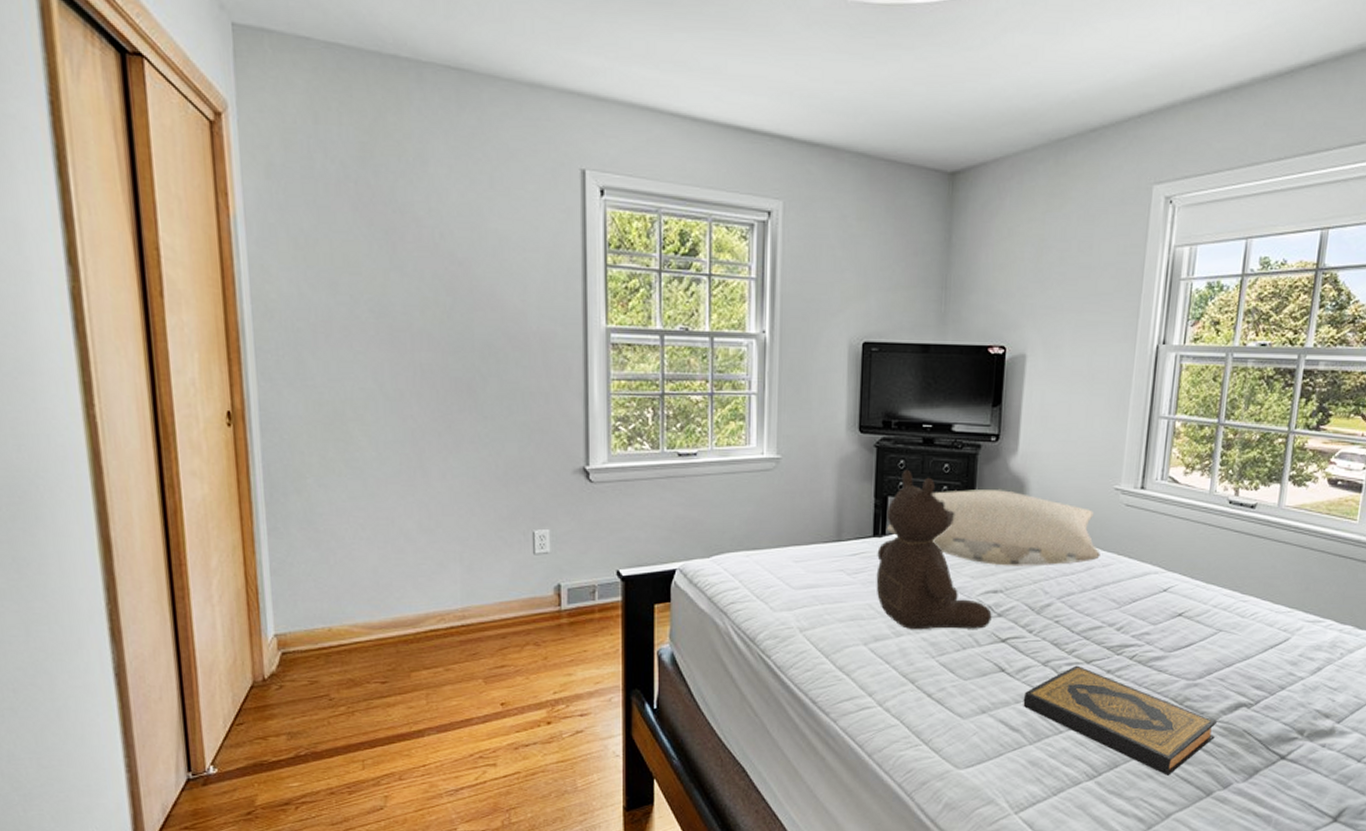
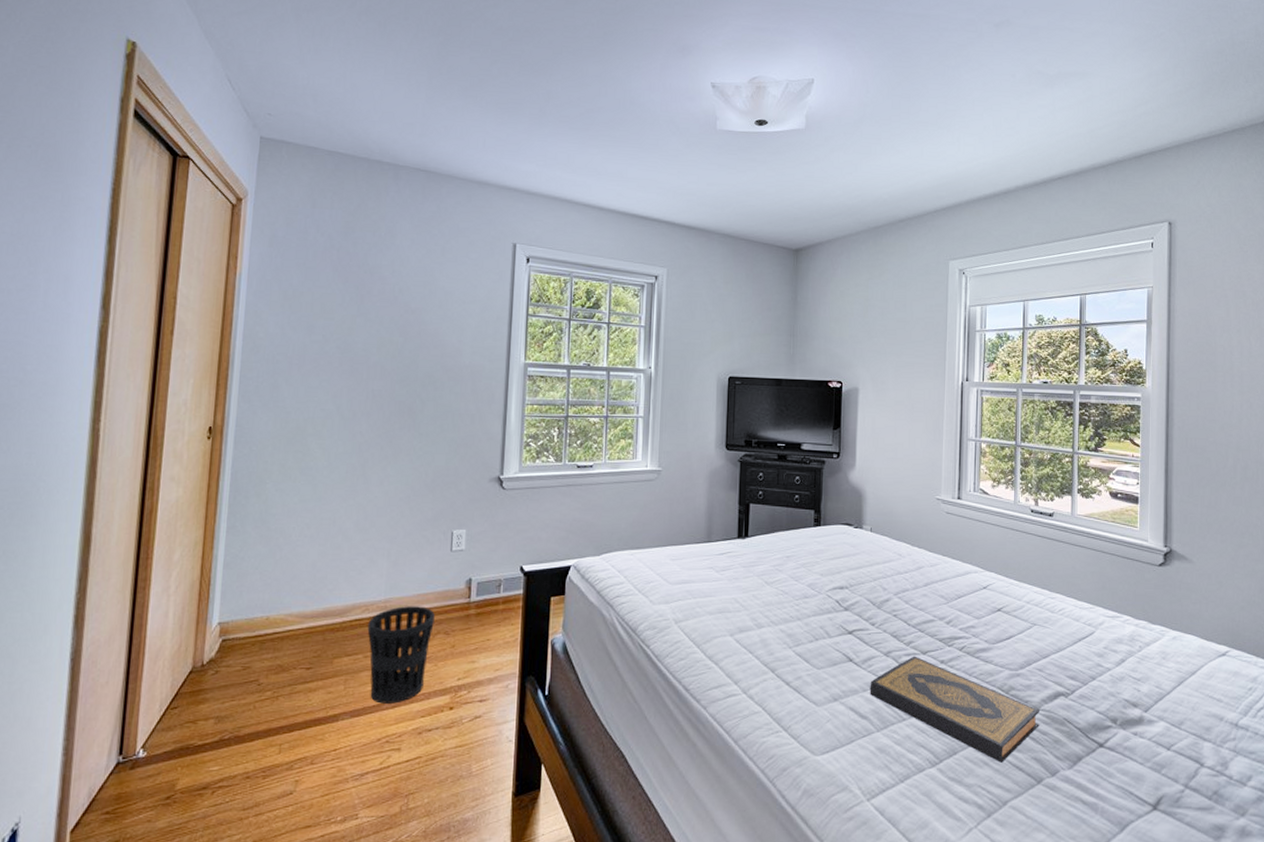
wastebasket: none [445,615,521,719] -> present [367,606,435,704]
teddy bear: present [876,469,992,630] -> none [740,480,839,623]
pillow: present [887,490,1100,566] -> none [749,498,928,566]

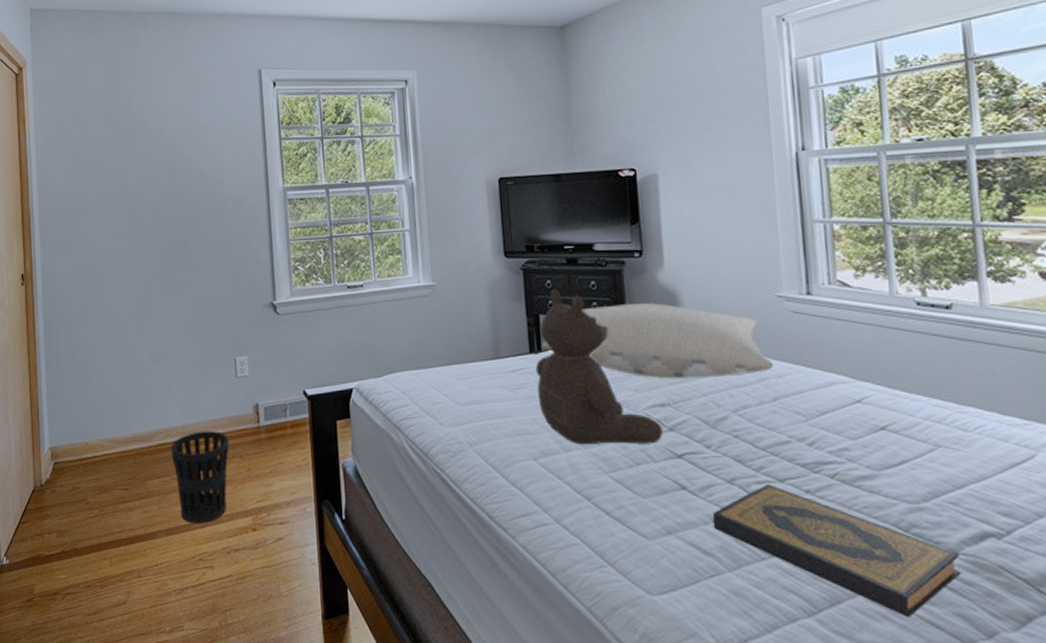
teddy bear: none [740,480,839,623] -> present [535,288,663,445]
pillow: none [749,498,928,566] -> present [542,303,773,379]

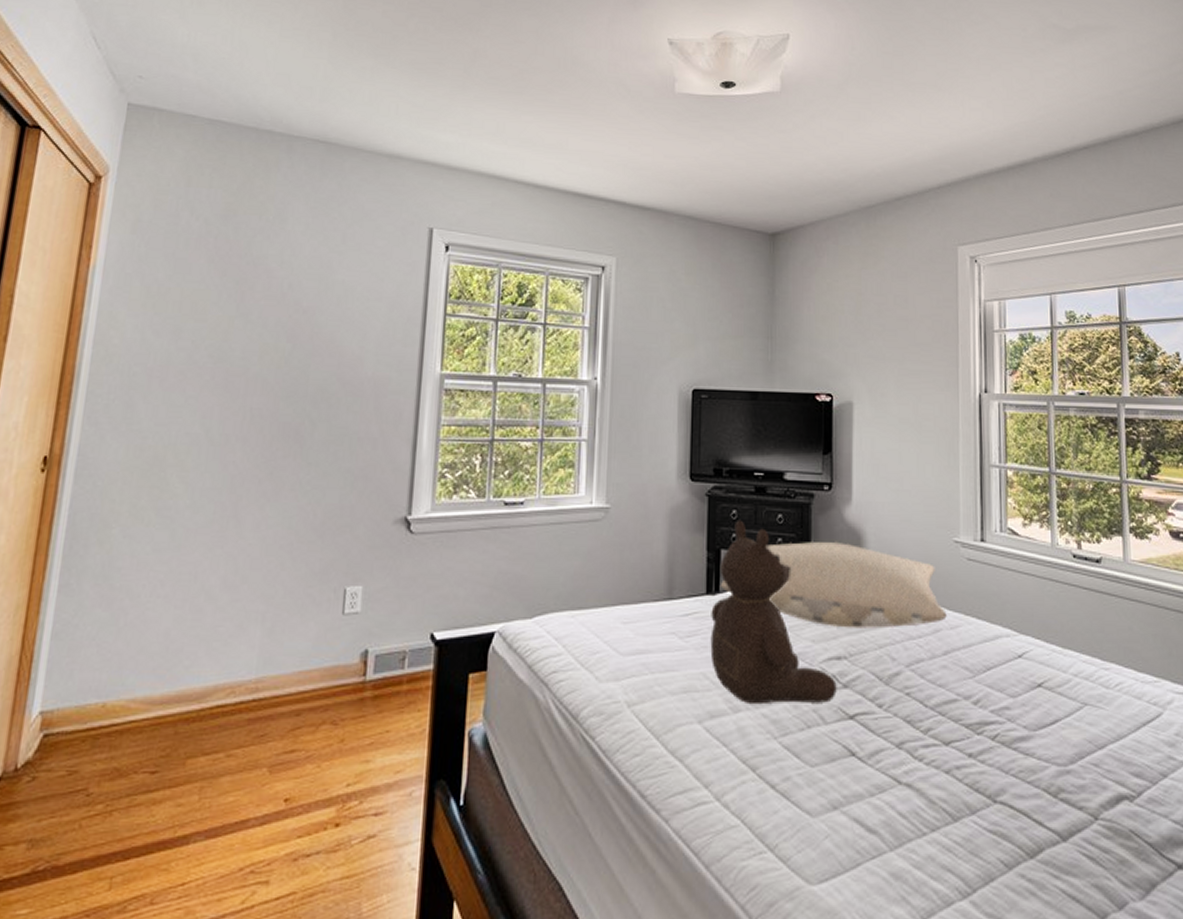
wastebasket: present [170,431,229,524] -> none [232,687,320,820]
hardback book: present [712,484,961,617] -> none [878,747,1099,892]

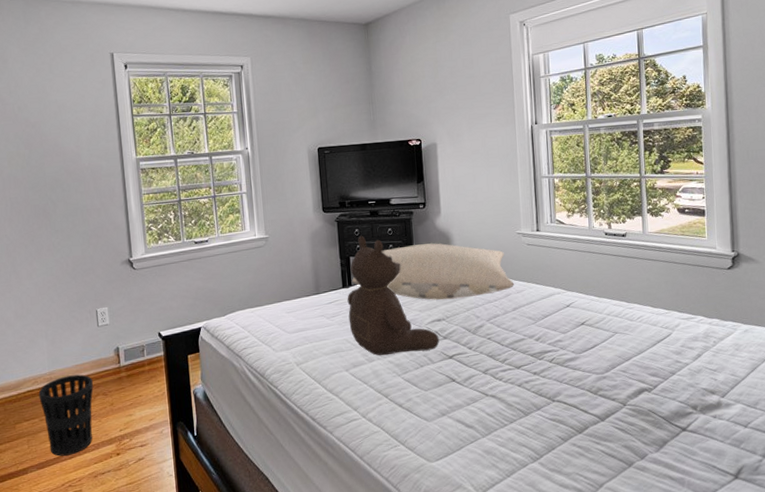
wastebasket: none [232,687,320,820] -> present [38,374,93,456]

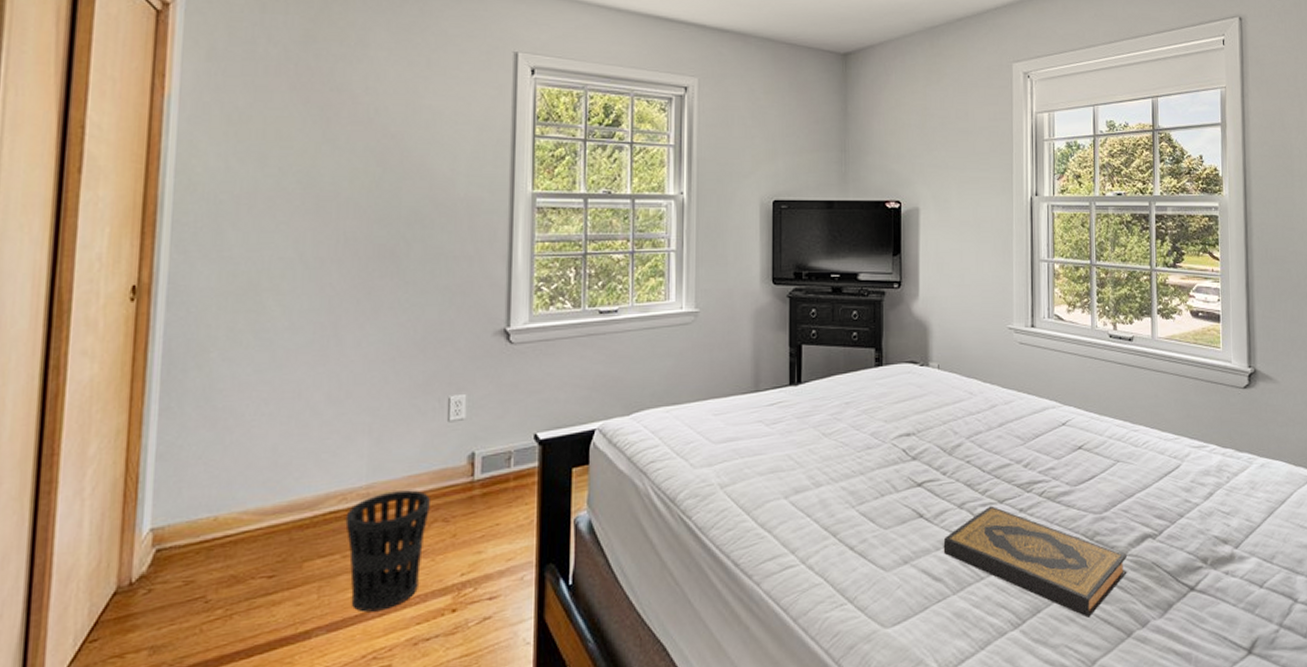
teddy bear: present [347,235,439,356] -> none [794,317,907,480]
pillow: present [352,243,514,300] -> none [803,334,1002,409]
hardback book: none [472,371,627,453] -> present [943,505,1127,618]

